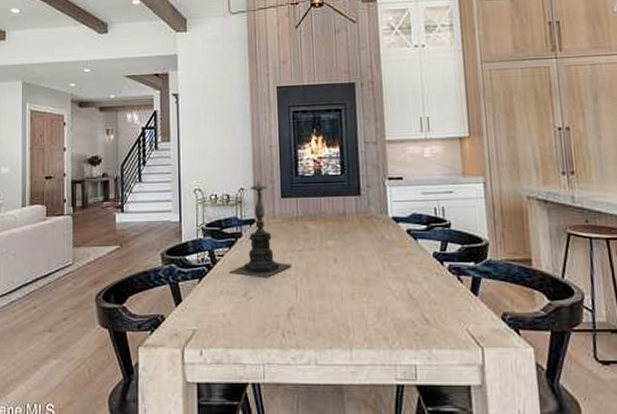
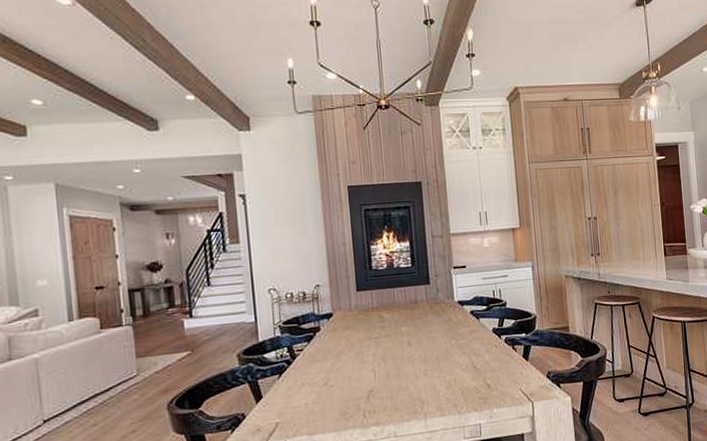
candle holder: present [230,181,292,278] -> none [309,277,370,367]

